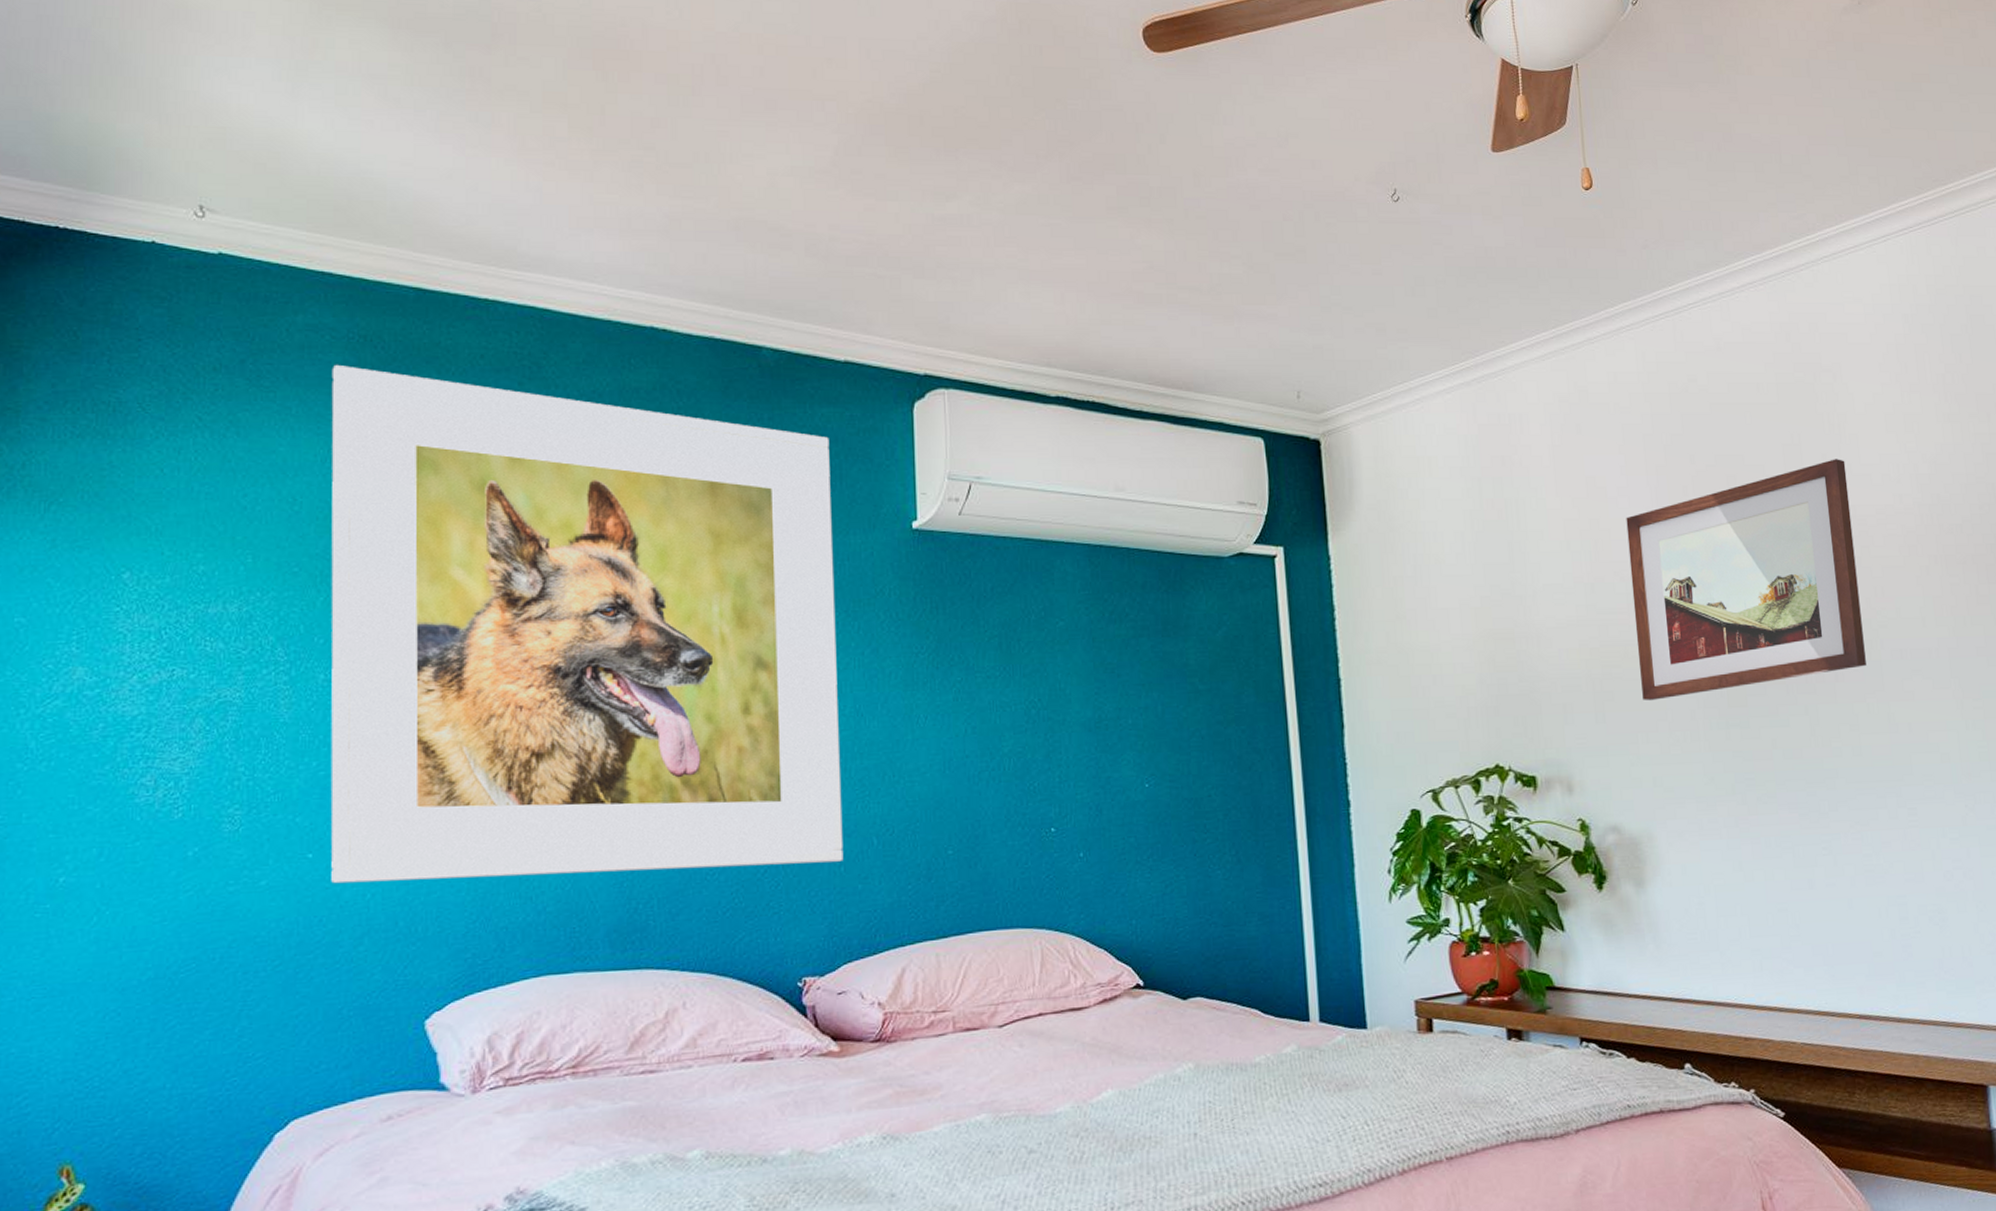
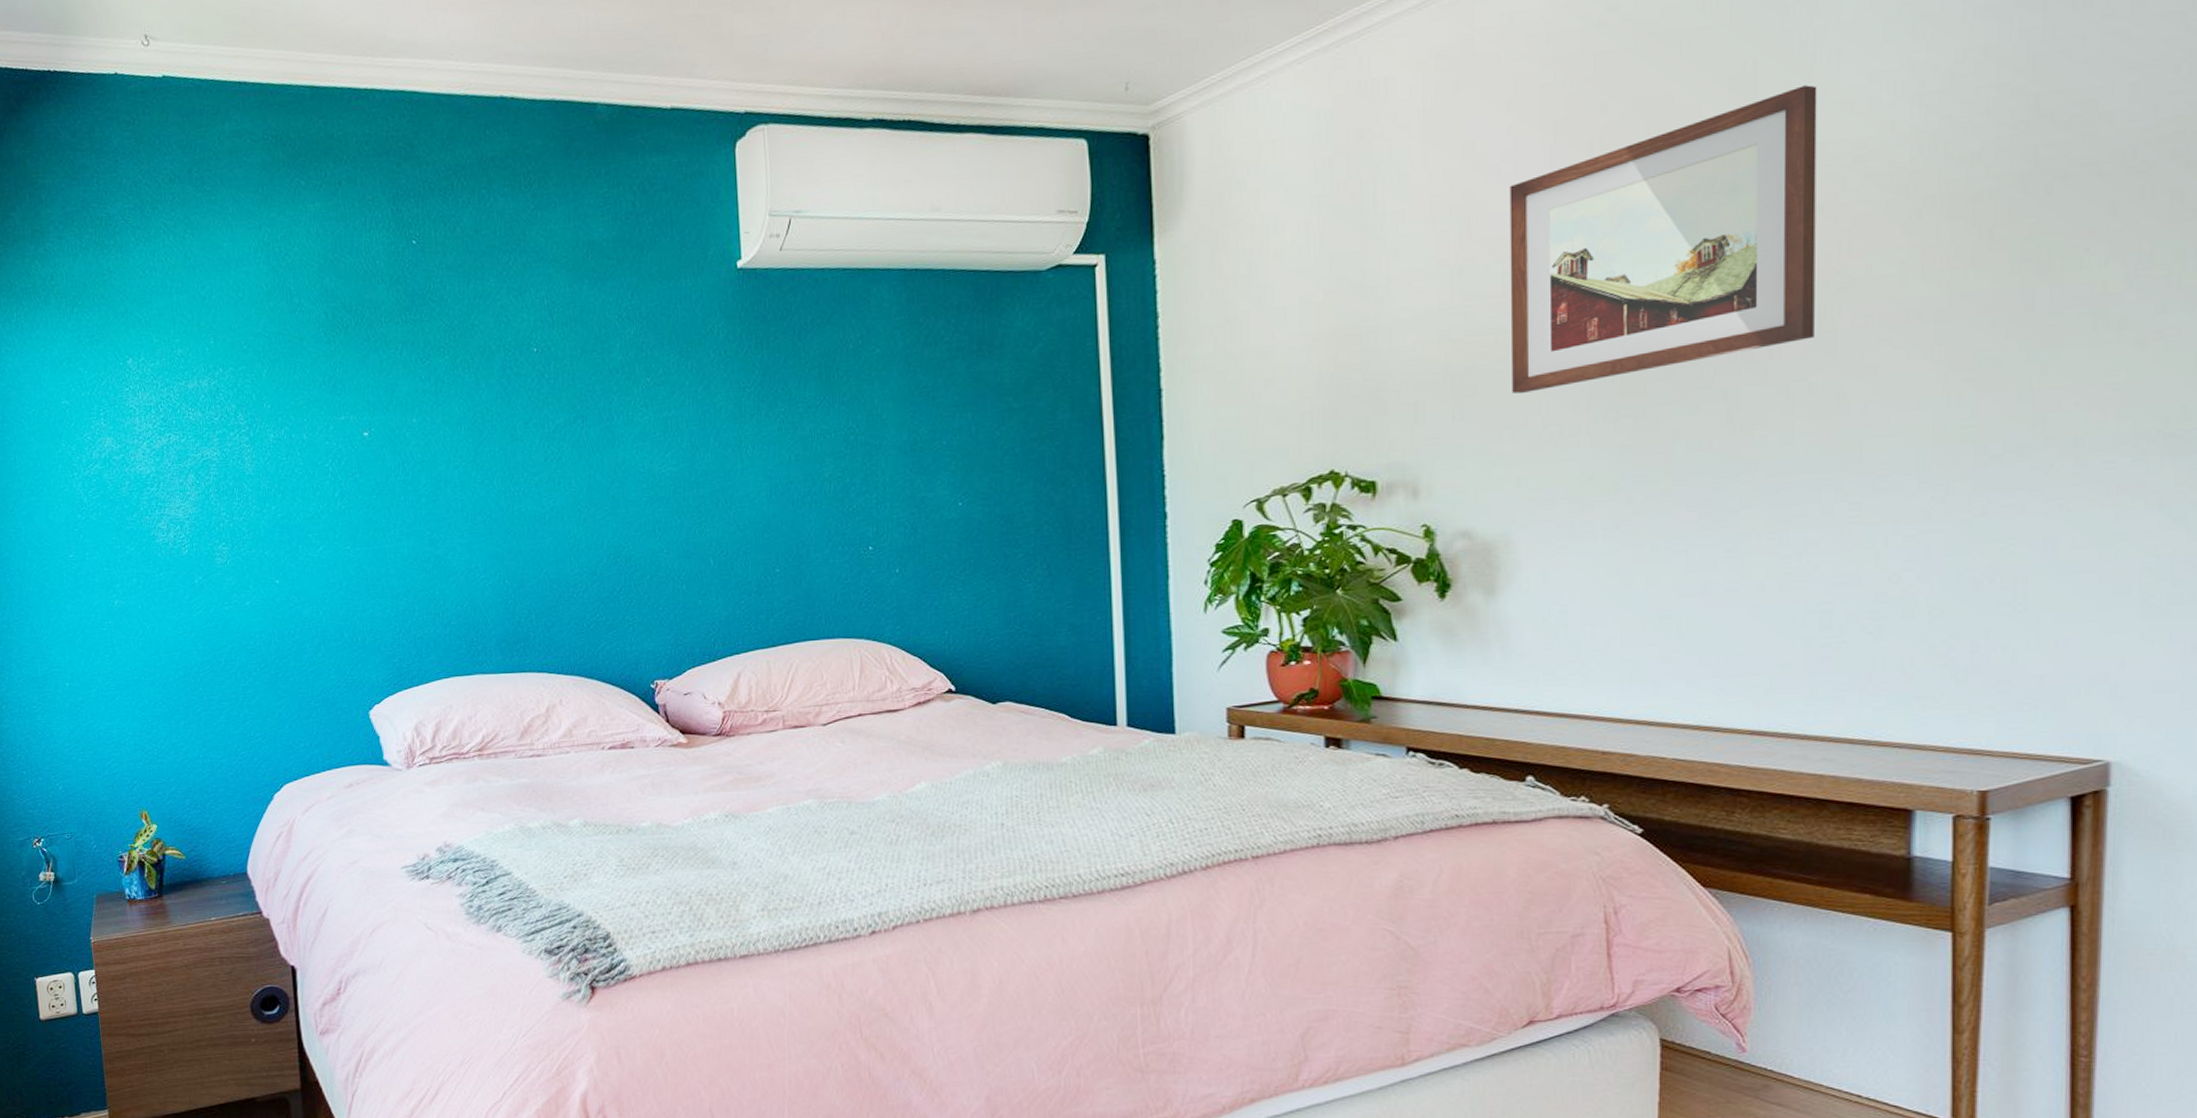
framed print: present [331,365,844,884] -> none [254,165,685,604]

